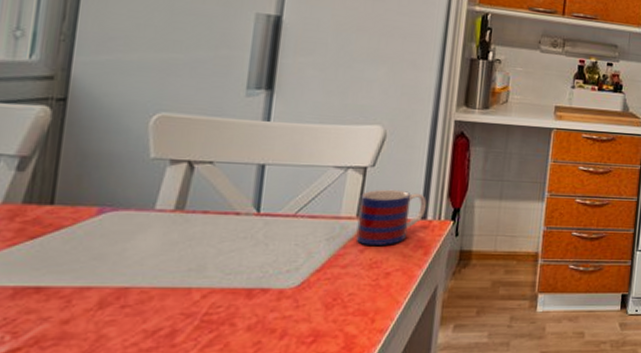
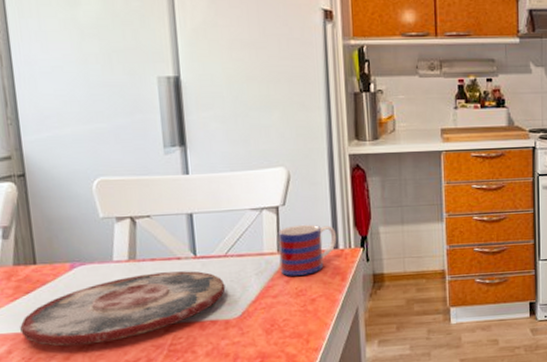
plate: none [10,228,288,307] -> present [20,271,226,346]

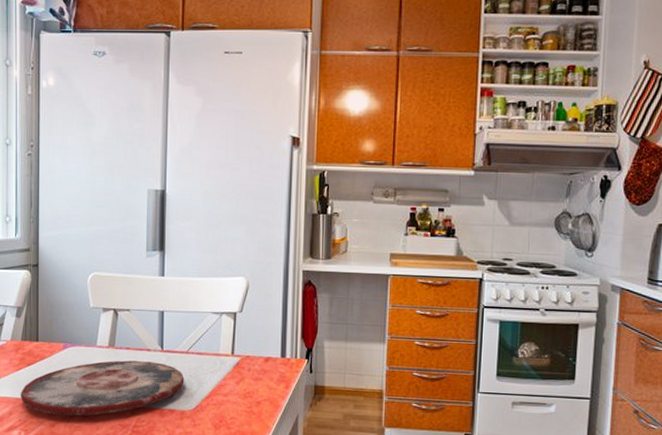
mug: present [277,224,337,276] -> none [232,331,285,379]

